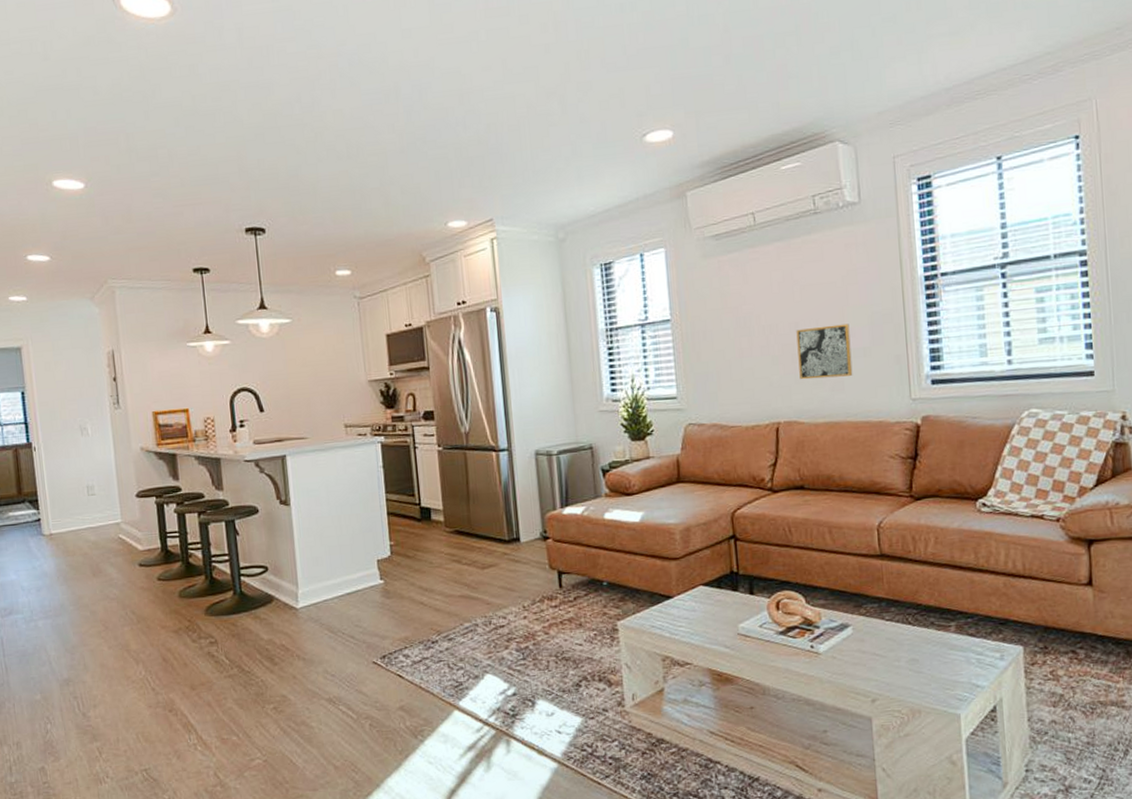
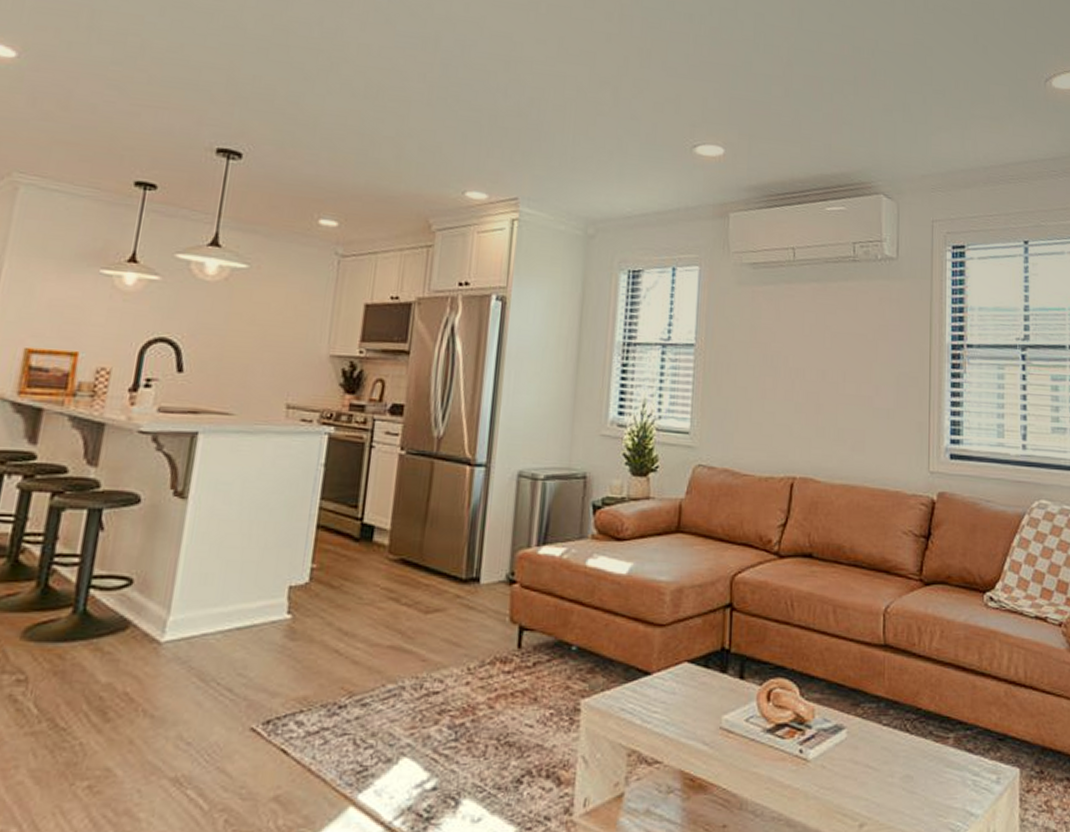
wall art: present [796,323,853,380] -> none [821,378,876,437]

